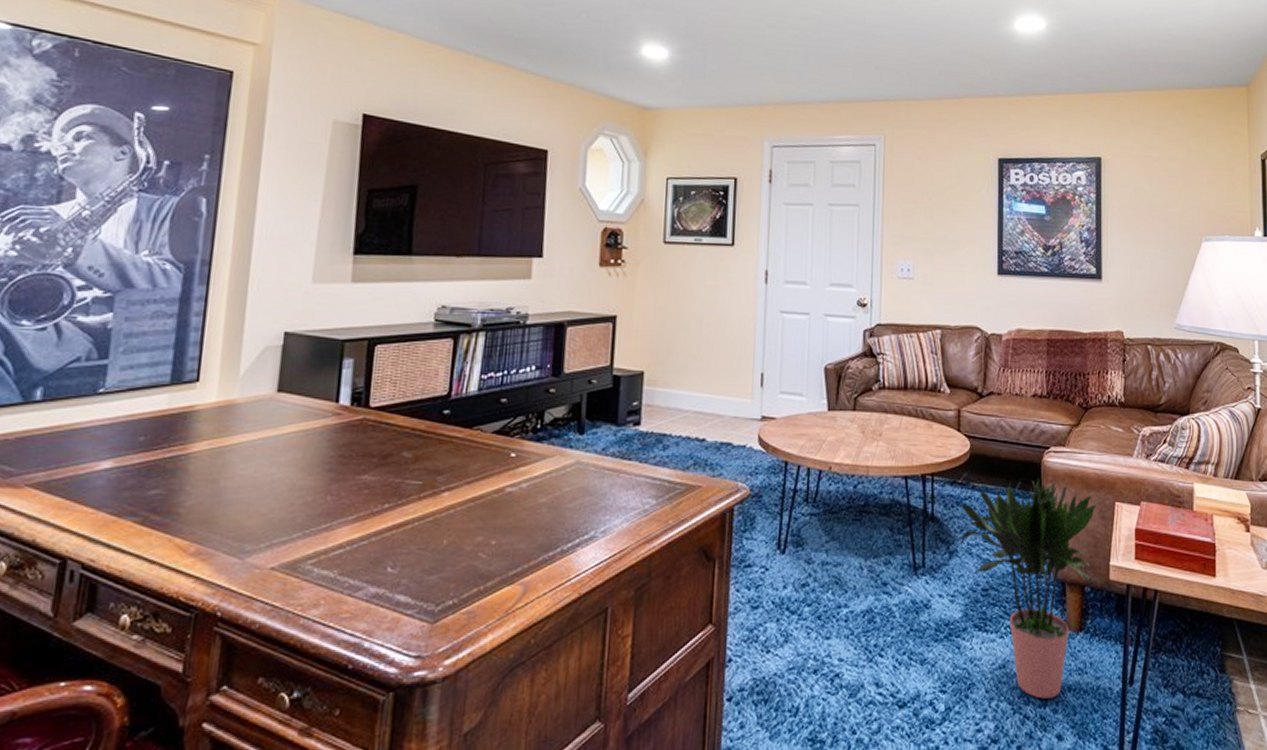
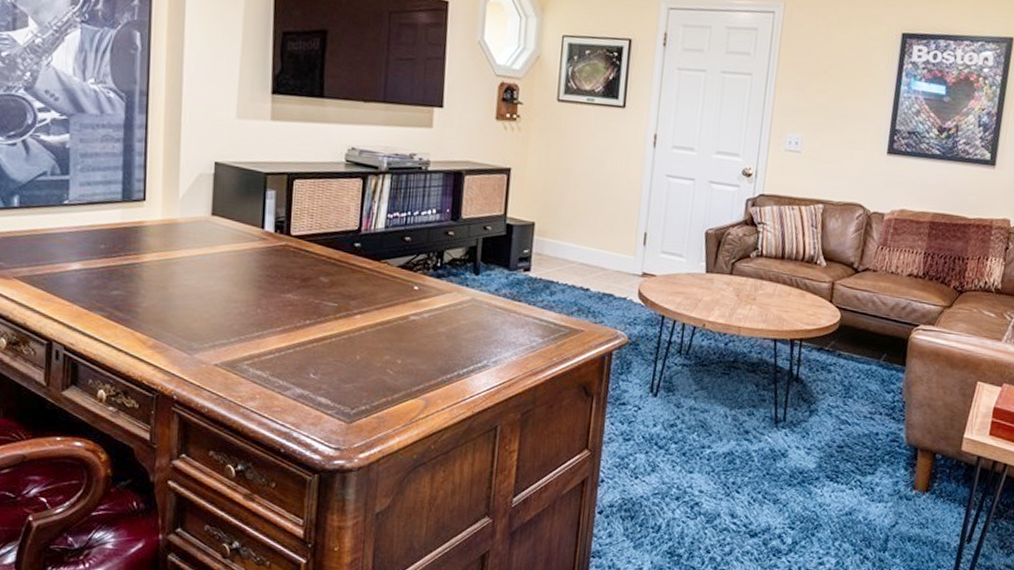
potted plant: present [960,478,1096,699] -> none [821,353,958,545]

